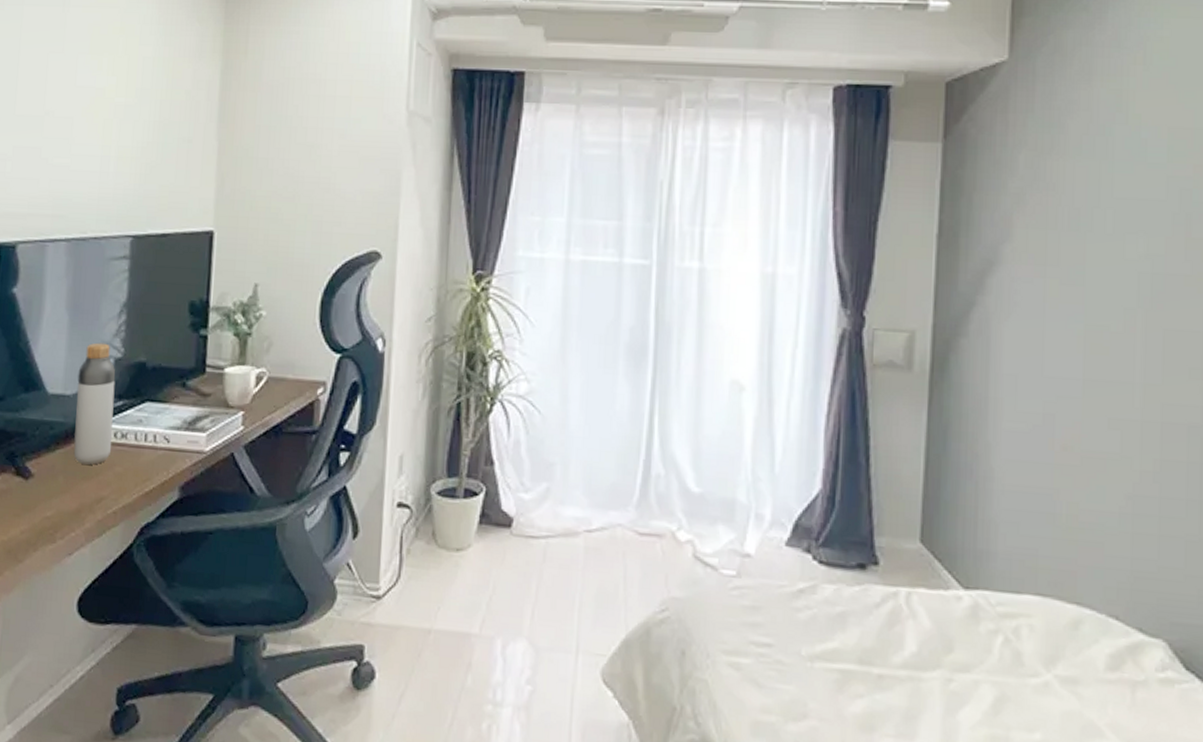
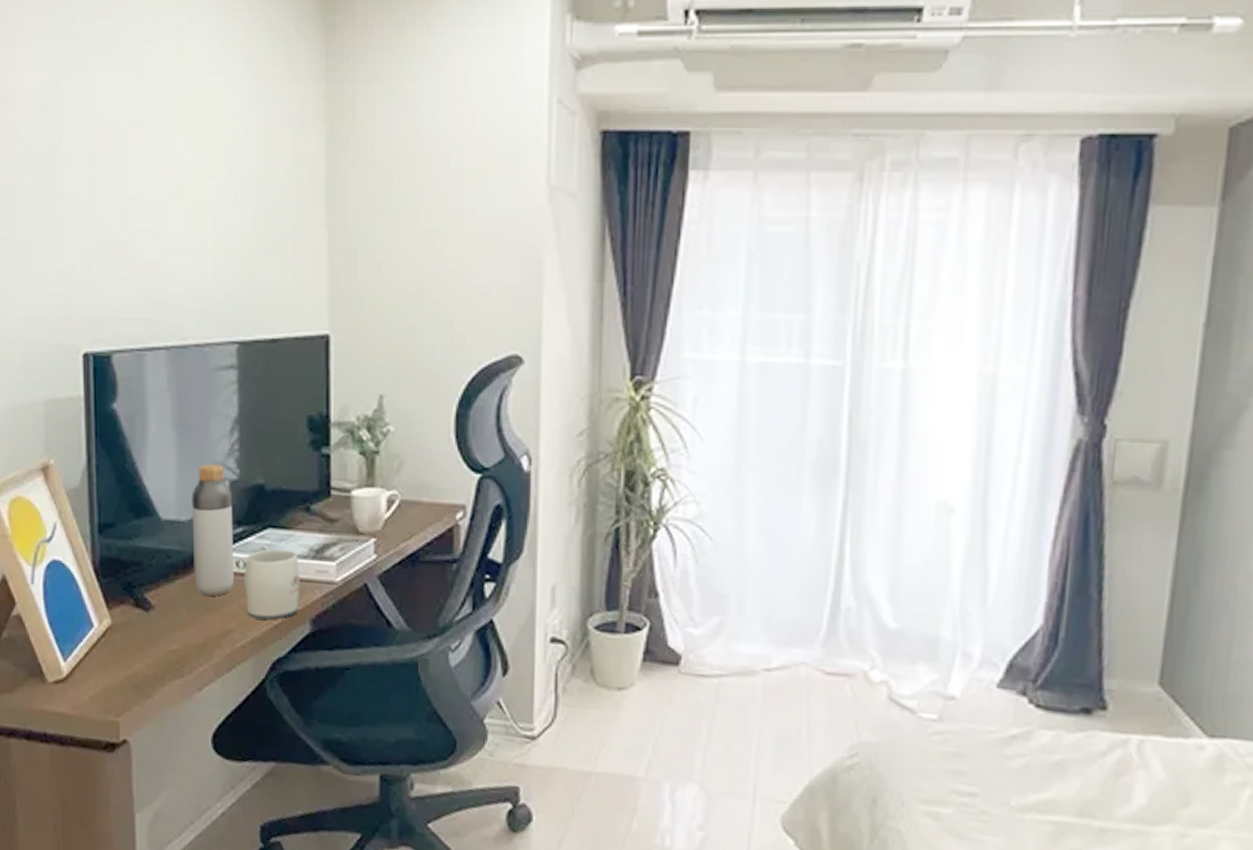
mug: none [119,421,173,487] -> present [244,549,300,620]

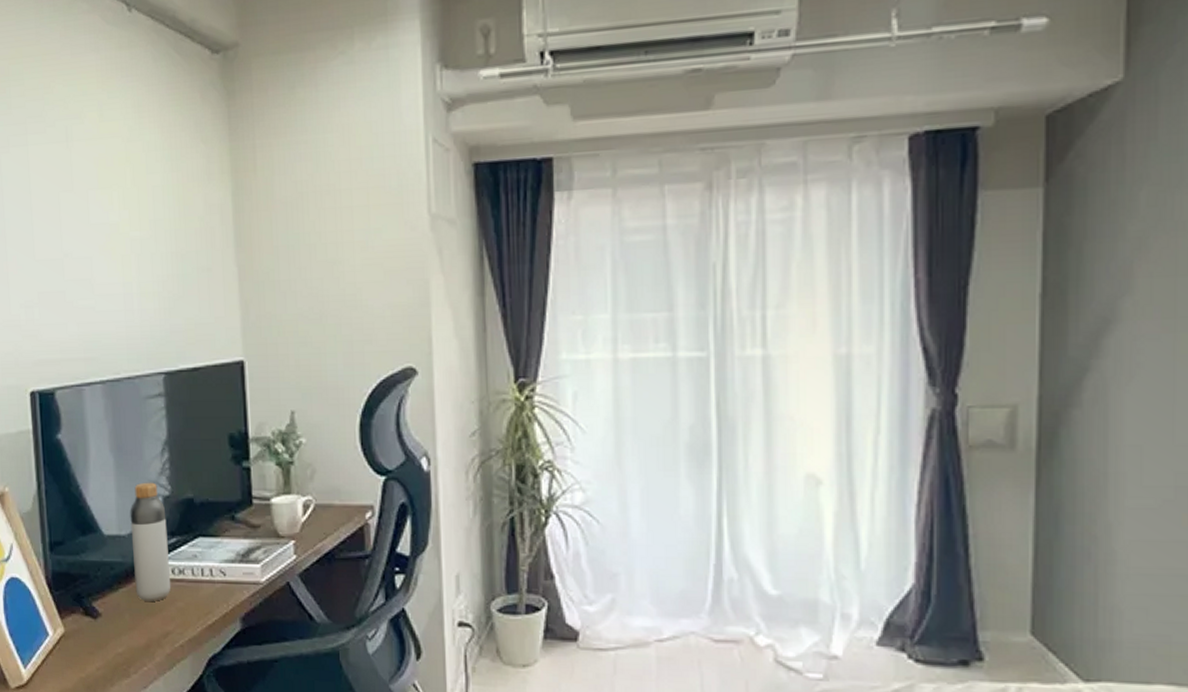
mug: present [244,549,300,620] -> none [179,555,230,620]

